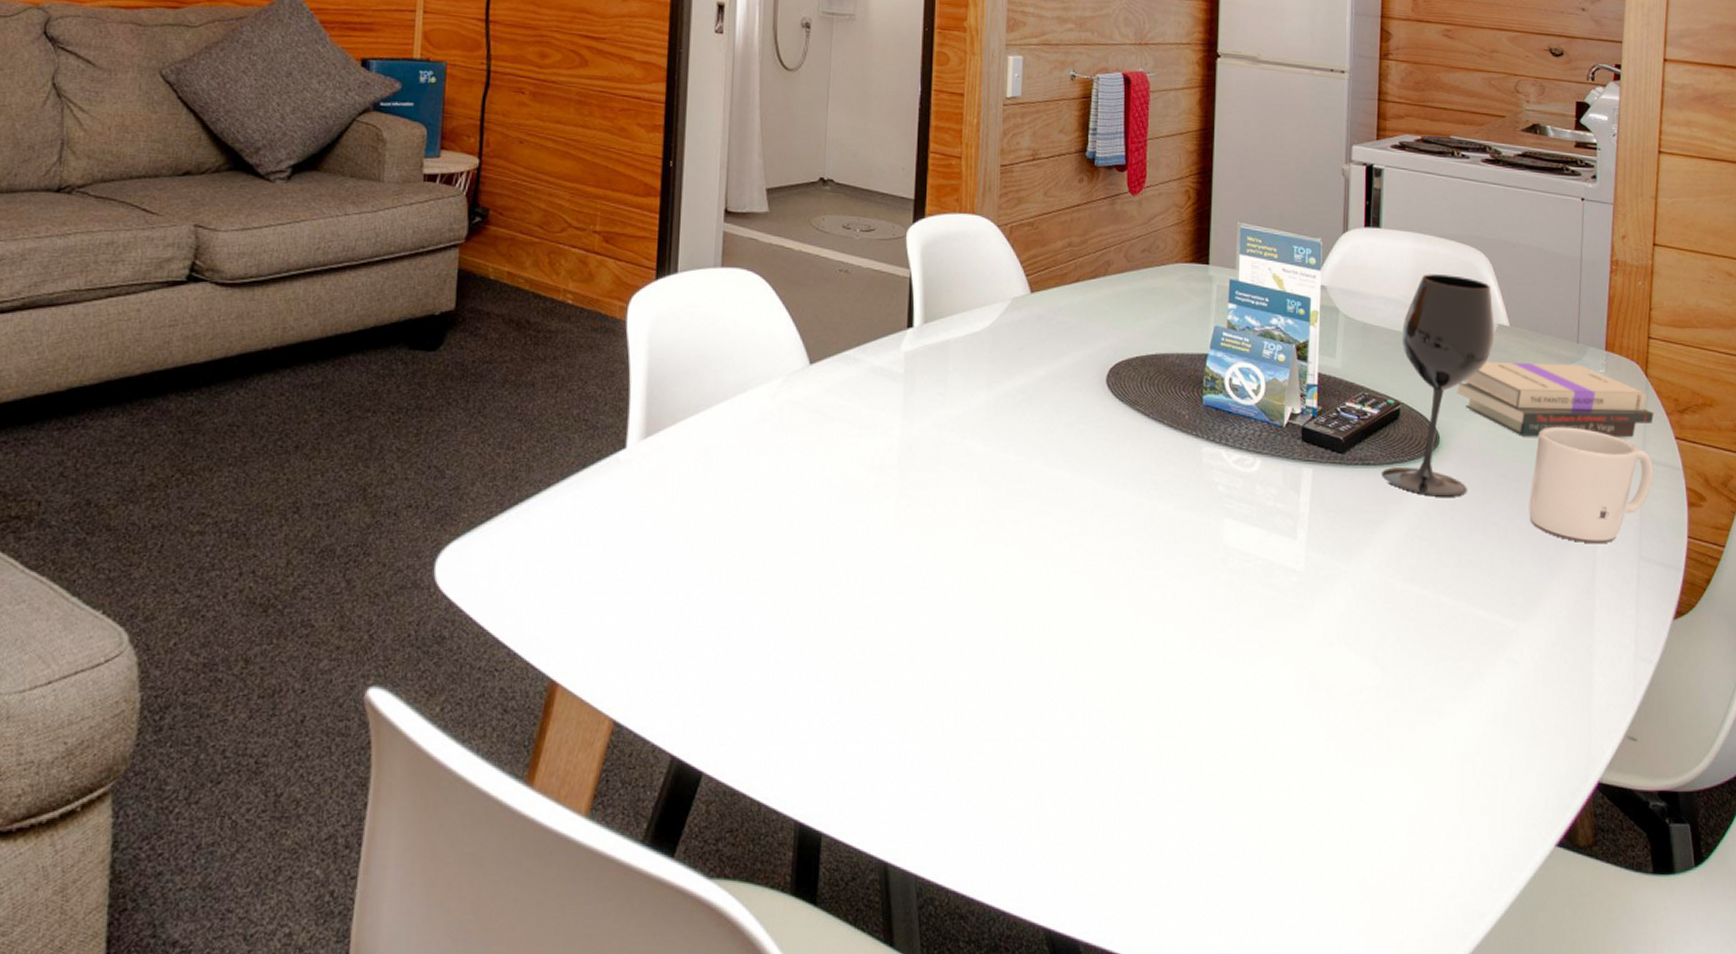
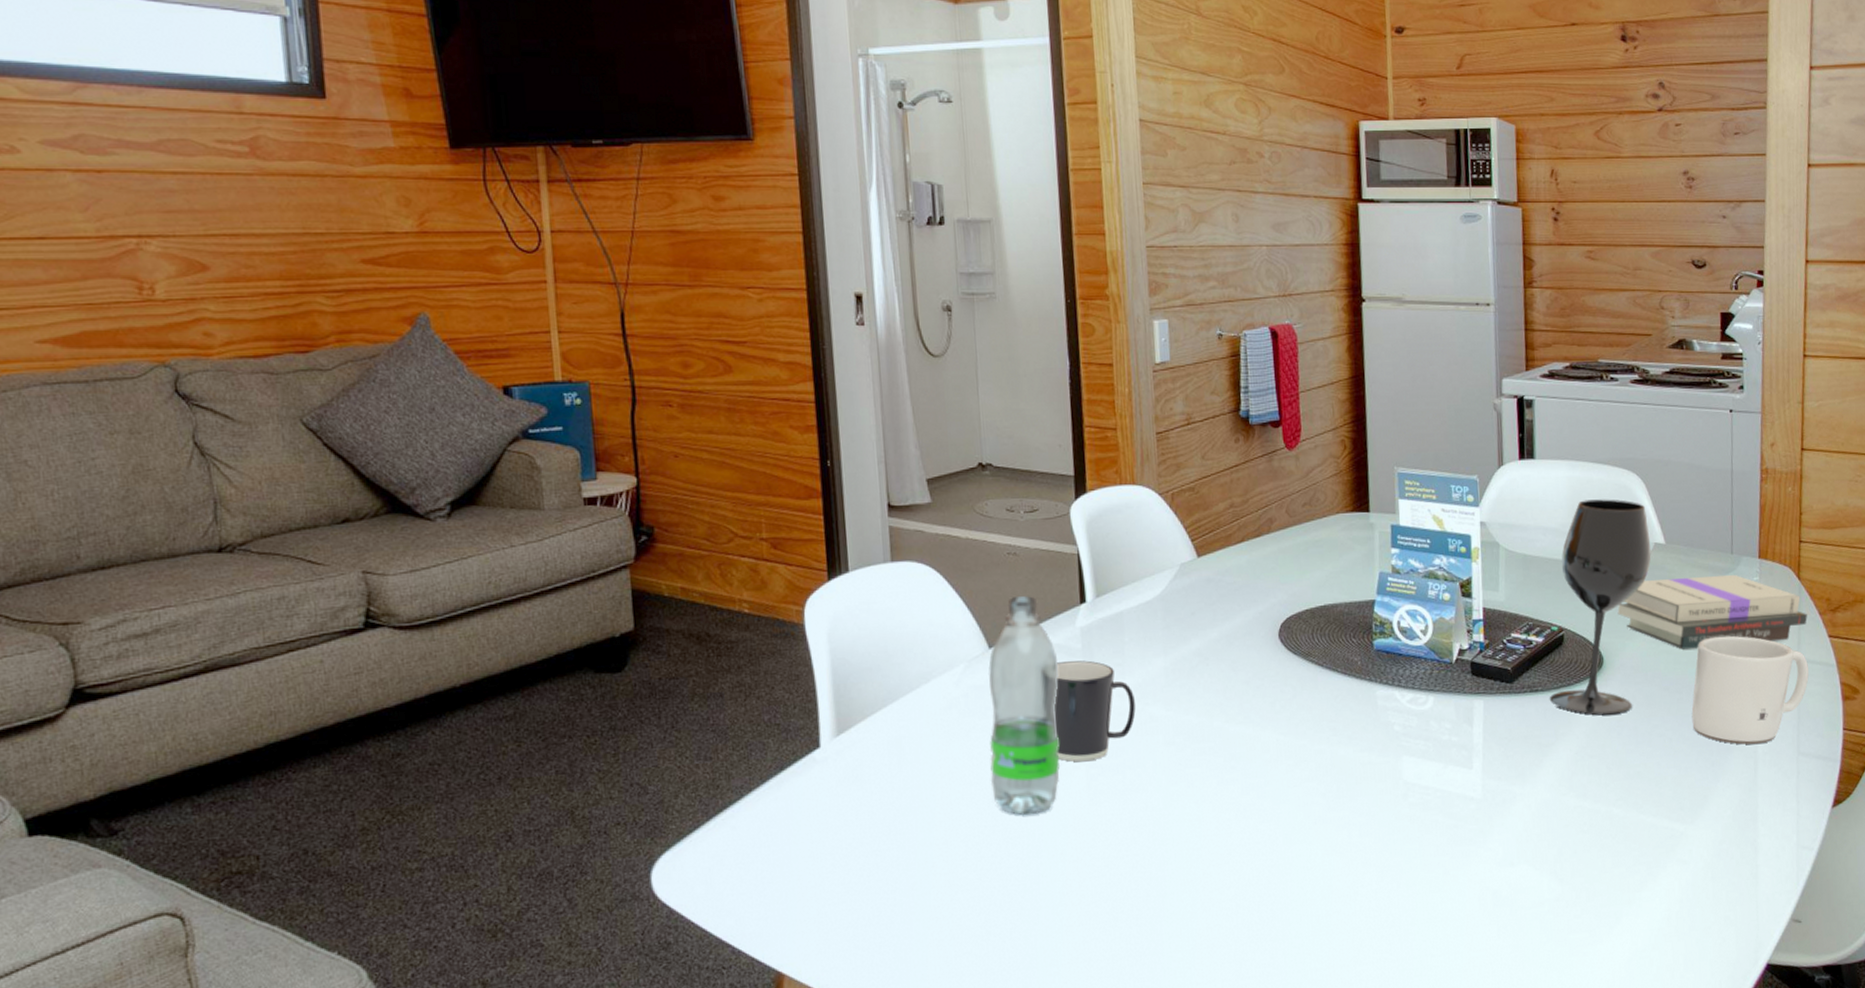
bottle: none [796,314,878,540] -> present [988,596,1060,815]
mug: none [867,385,953,491] -> present [1054,660,1136,762]

